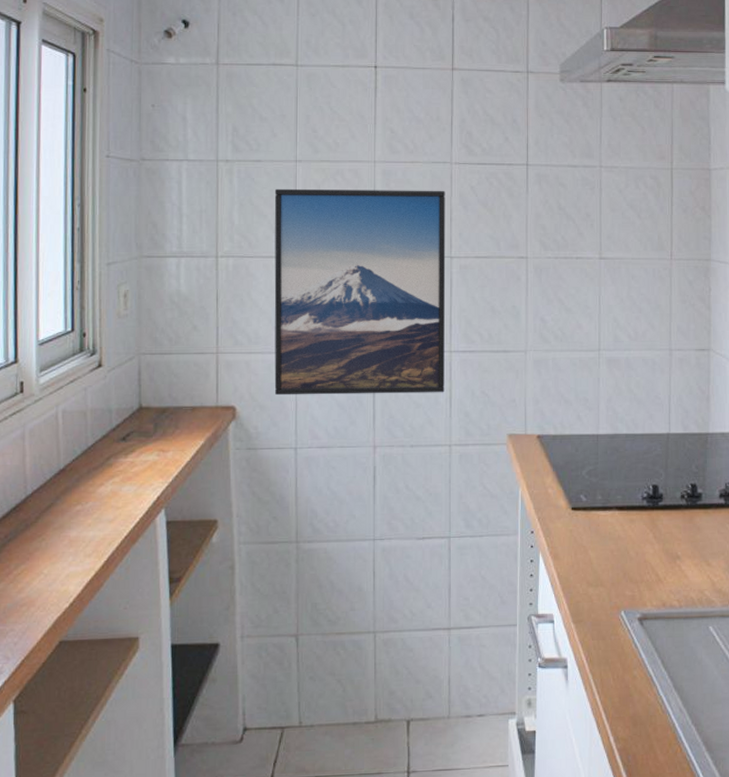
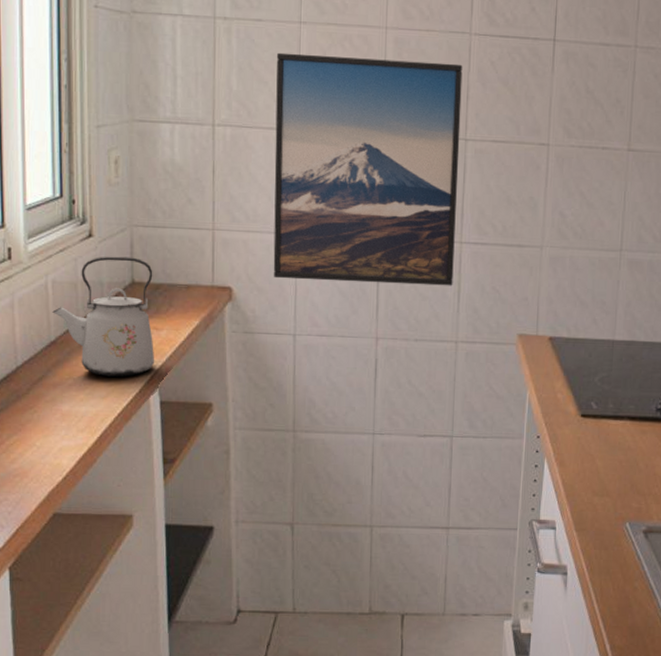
kettle: none [62,383,162,500] -> present [52,256,155,377]

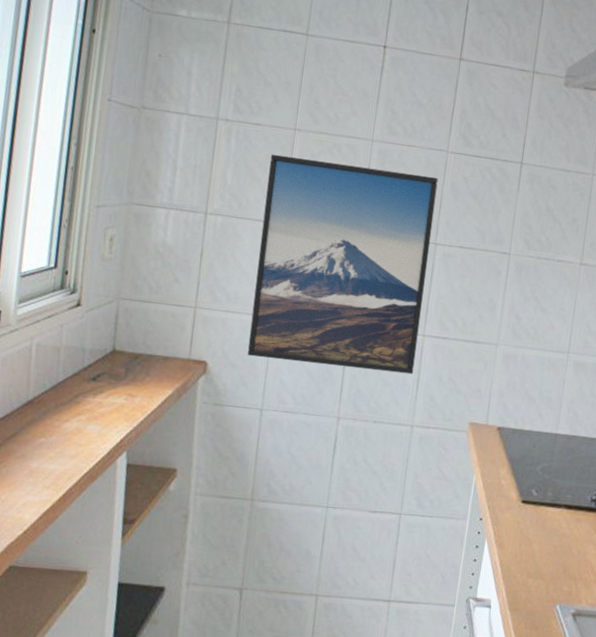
kettle: present [52,256,155,377] -> none [33,325,134,439]

